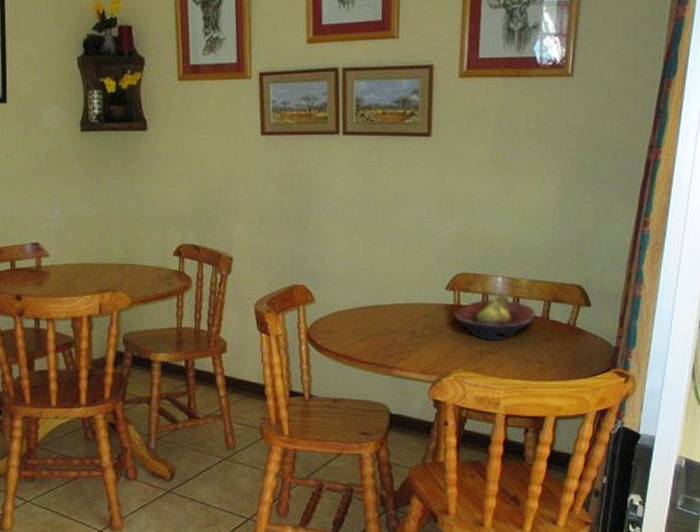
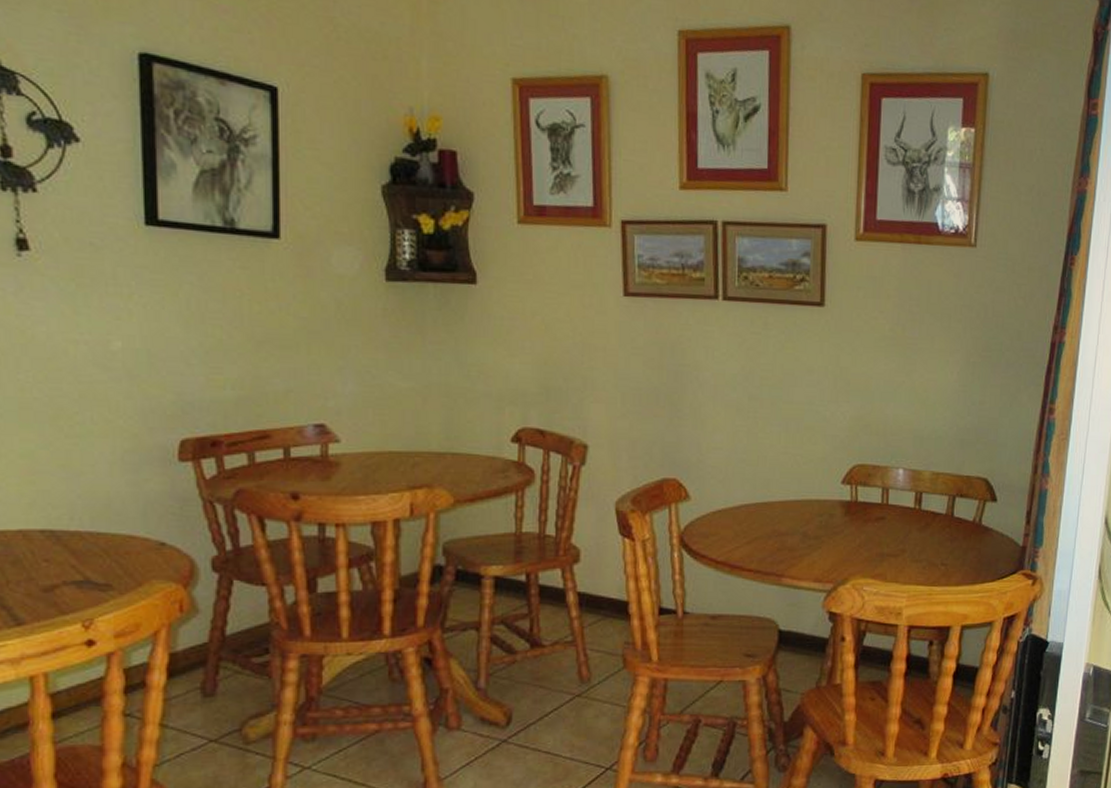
fruit bowl: present [453,295,536,341] -> none [850,489,940,542]

